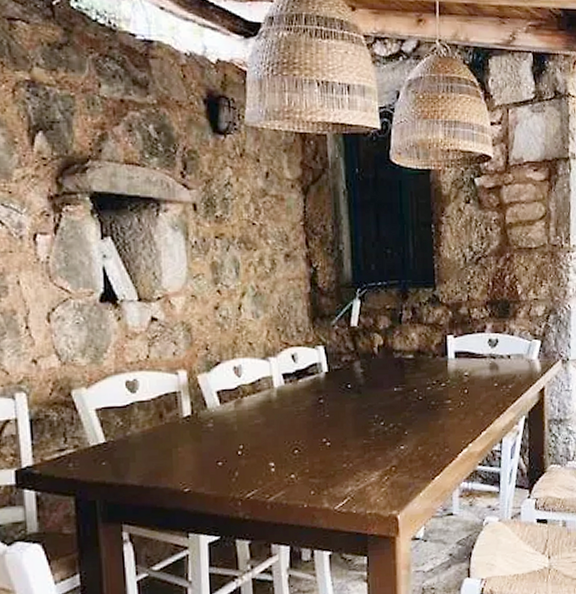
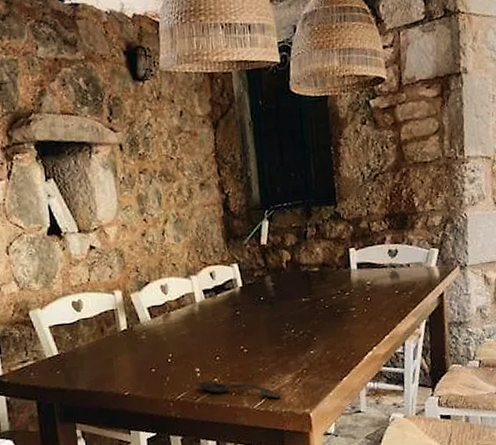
spoon: none [269,478,366,499] -> present [195,381,281,399]

